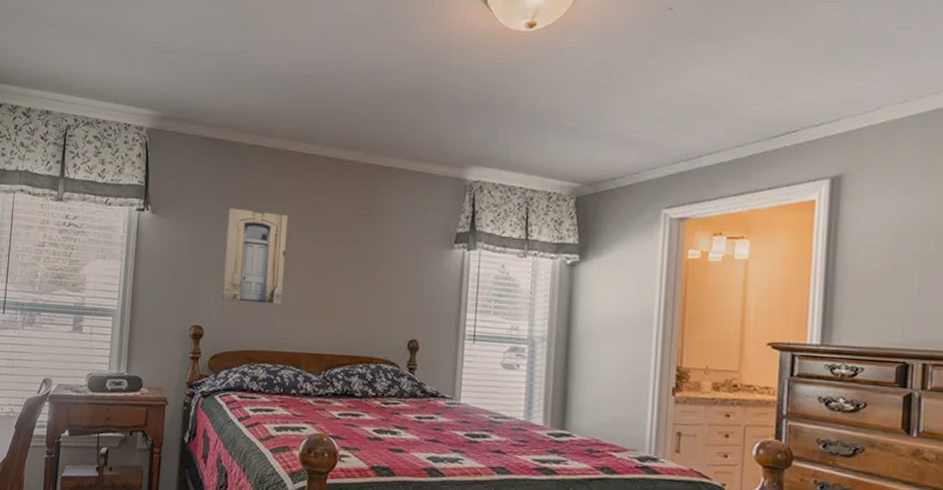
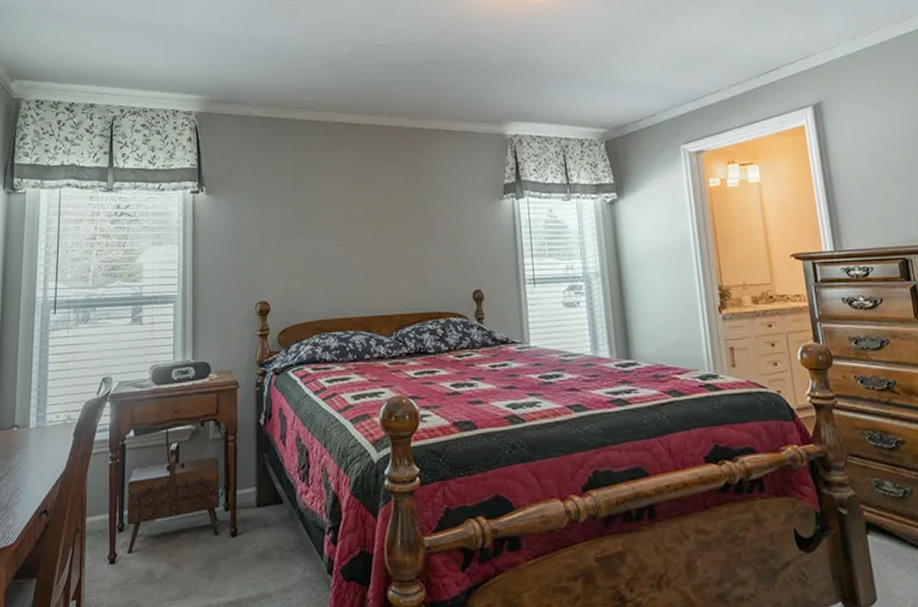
wall art: present [221,208,288,305] -> none [283,181,346,273]

